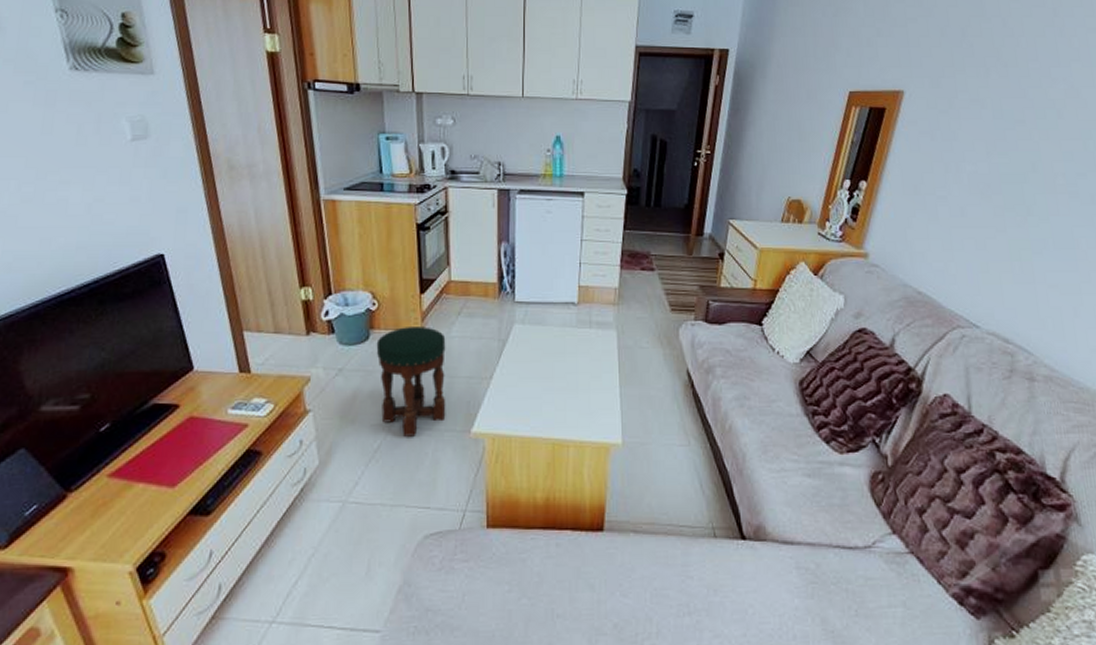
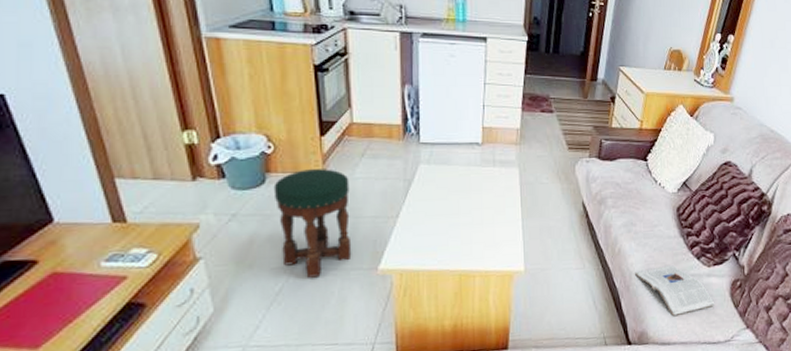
magazine: none [749,449,850,509] -> present [635,265,715,316]

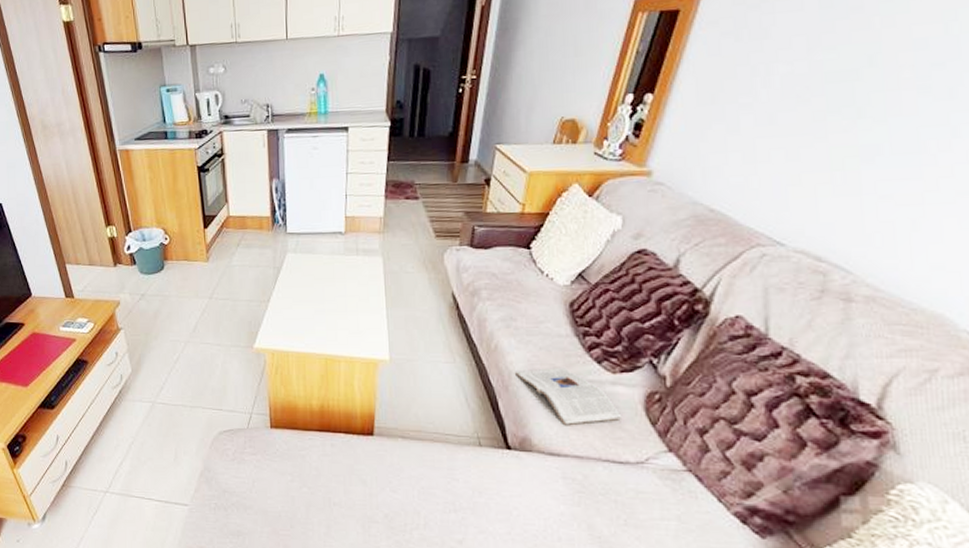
stool: present [273,169,352,278] -> none [170,257,232,351]

